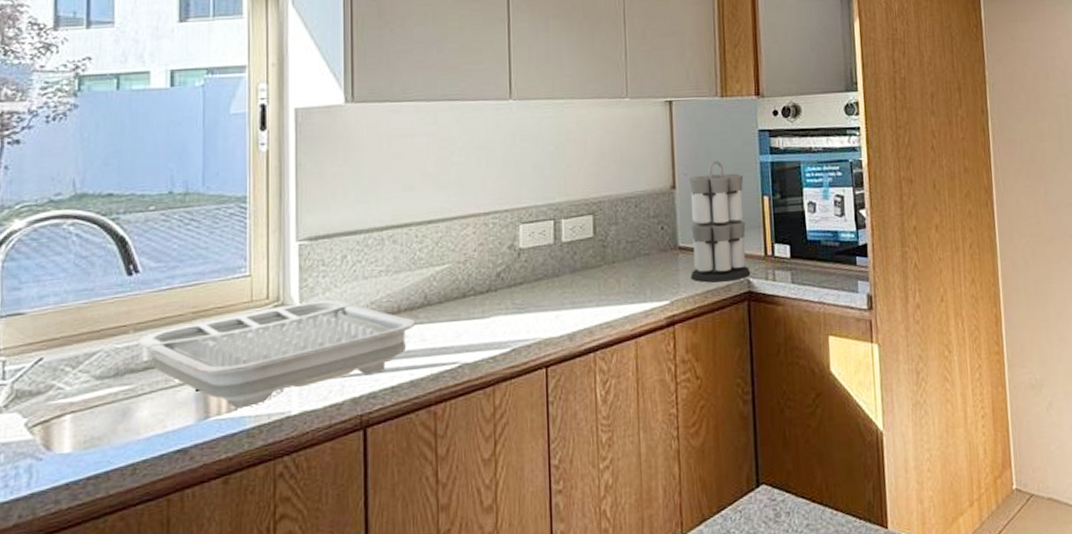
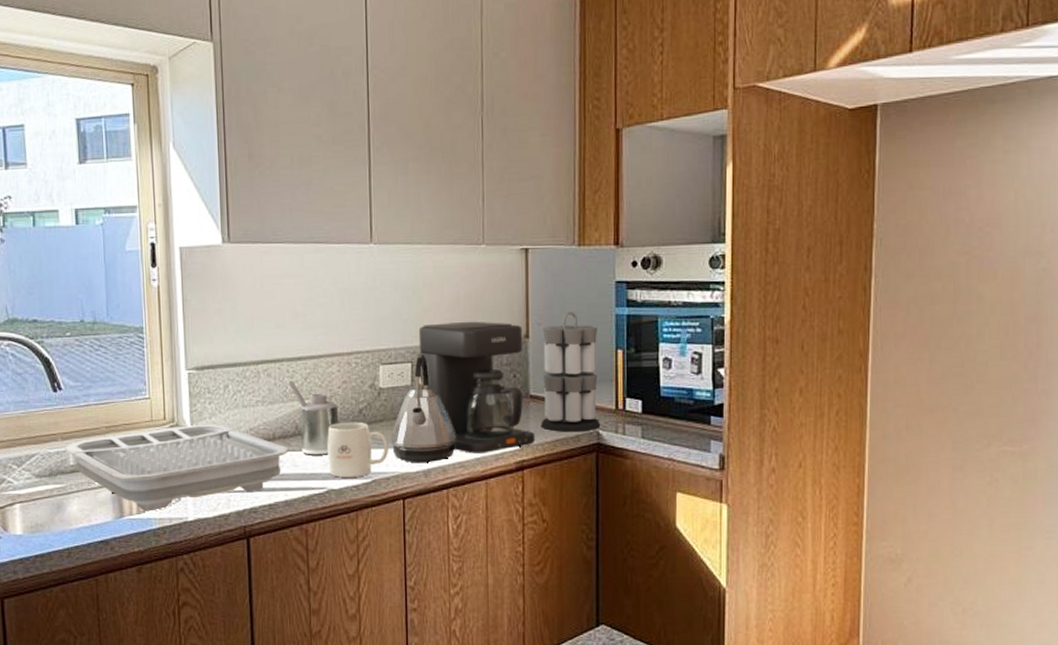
soap dispenser: none [416,246,474,328] -> present [288,380,339,455]
mug: none [461,286,529,350] -> present [327,422,388,478]
kettle: none [532,210,604,327] -> present [390,353,457,463]
coffee maker: none [561,174,686,313] -> present [418,321,536,455]

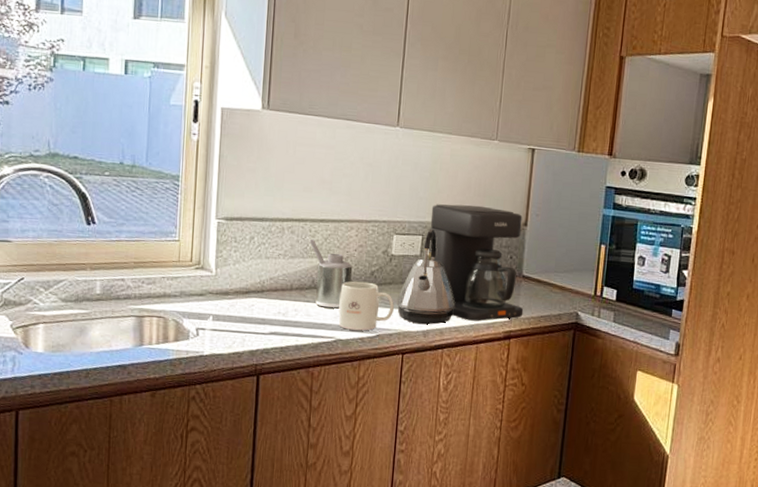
dish rack: present [65,424,289,512] -> none [93,269,304,343]
spice rack: present [541,311,601,432] -> none [529,207,587,312]

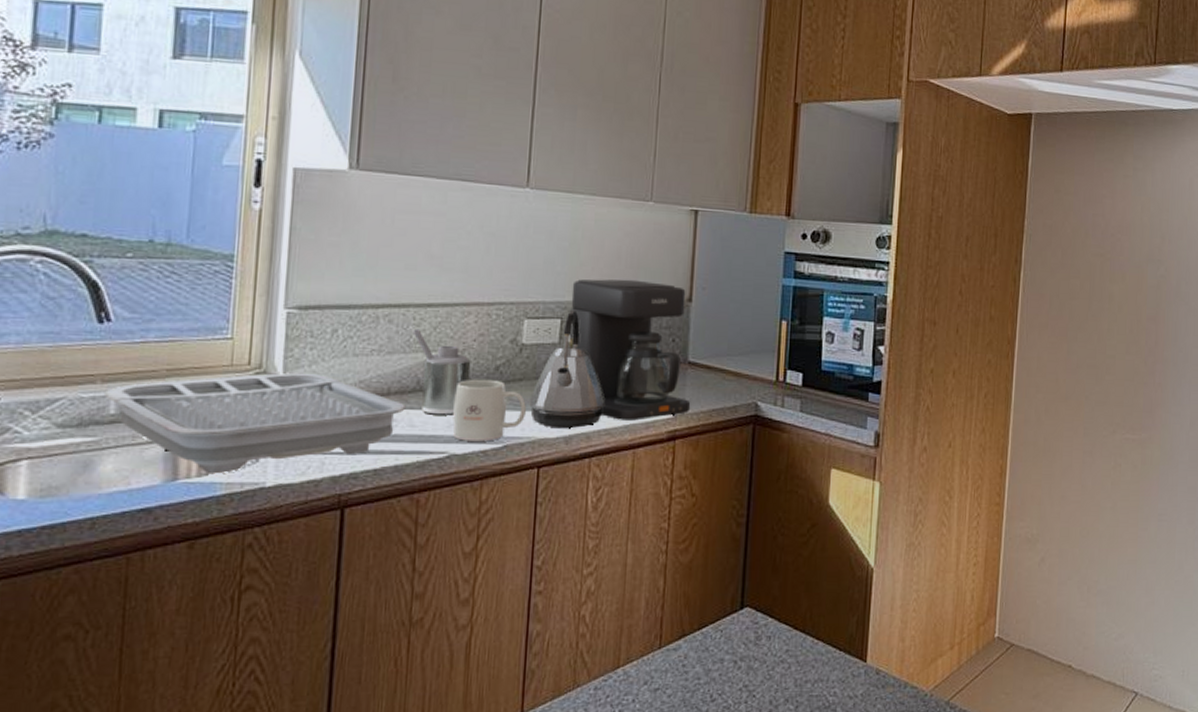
dish rack: none [93,269,304,343] -> present [105,372,406,475]

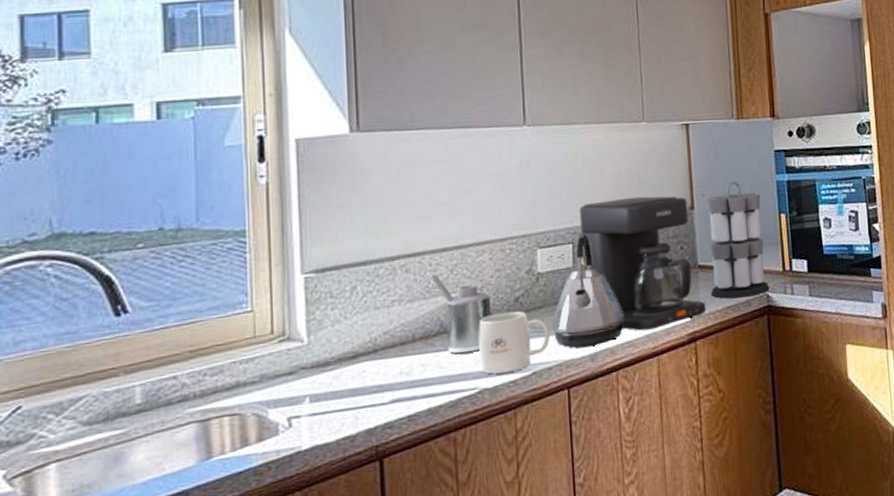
dish rack: present [105,372,406,475] -> none [129,332,432,447]
spice rack: none [697,278,764,402] -> present [708,181,770,299]

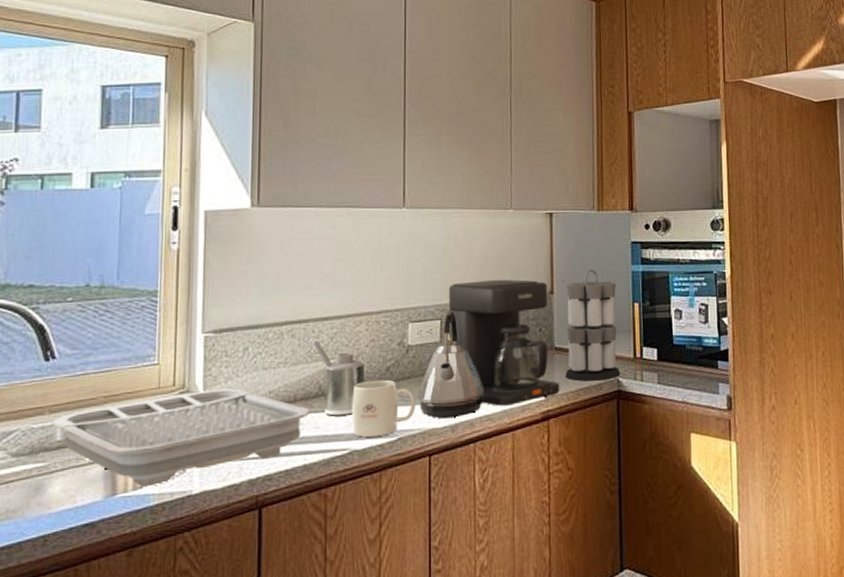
dish rack: none [129,332,432,447] -> present [52,388,310,487]

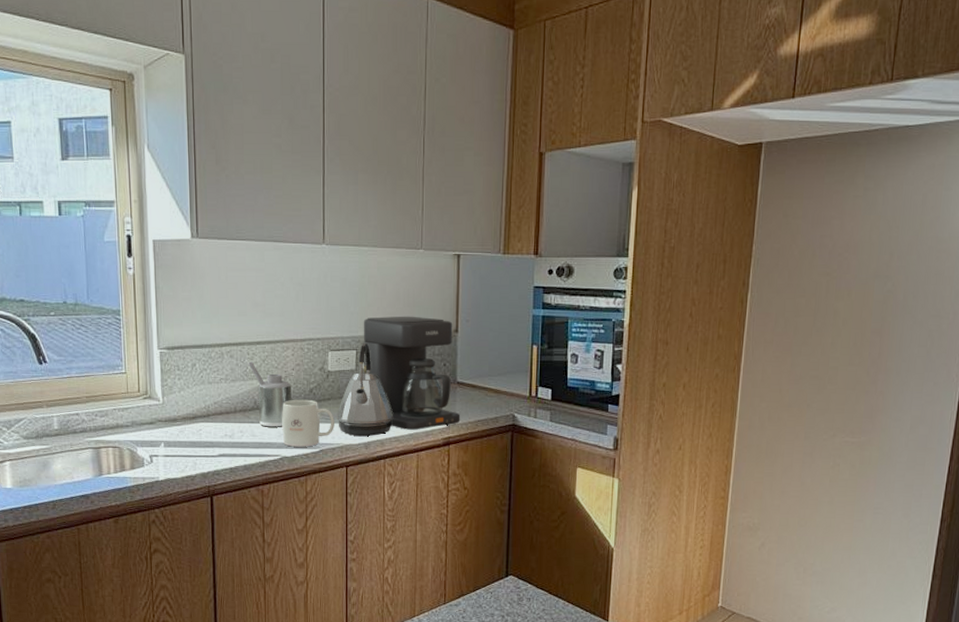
dish rack: present [52,388,310,487] -> none [50,397,248,472]
spice rack: present [565,269,621,381] -> none [465,311,517,414]

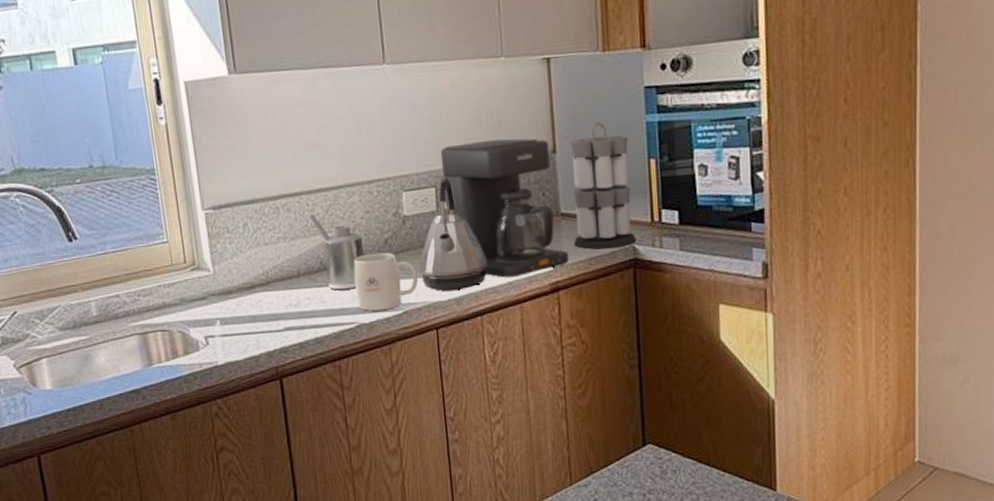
spice rack: none [465,311,517,414] -> present [570,122,637,250]

